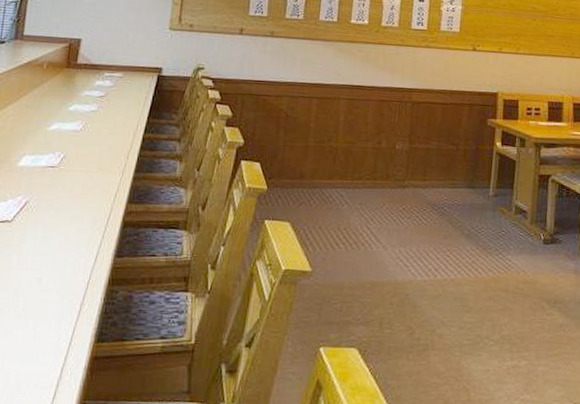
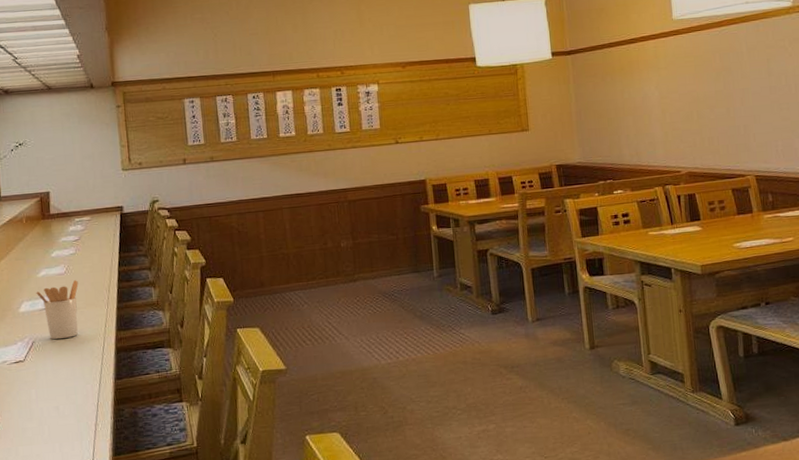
utensil holder: none [42,140,94,203] -> present [36,280,79,340]

